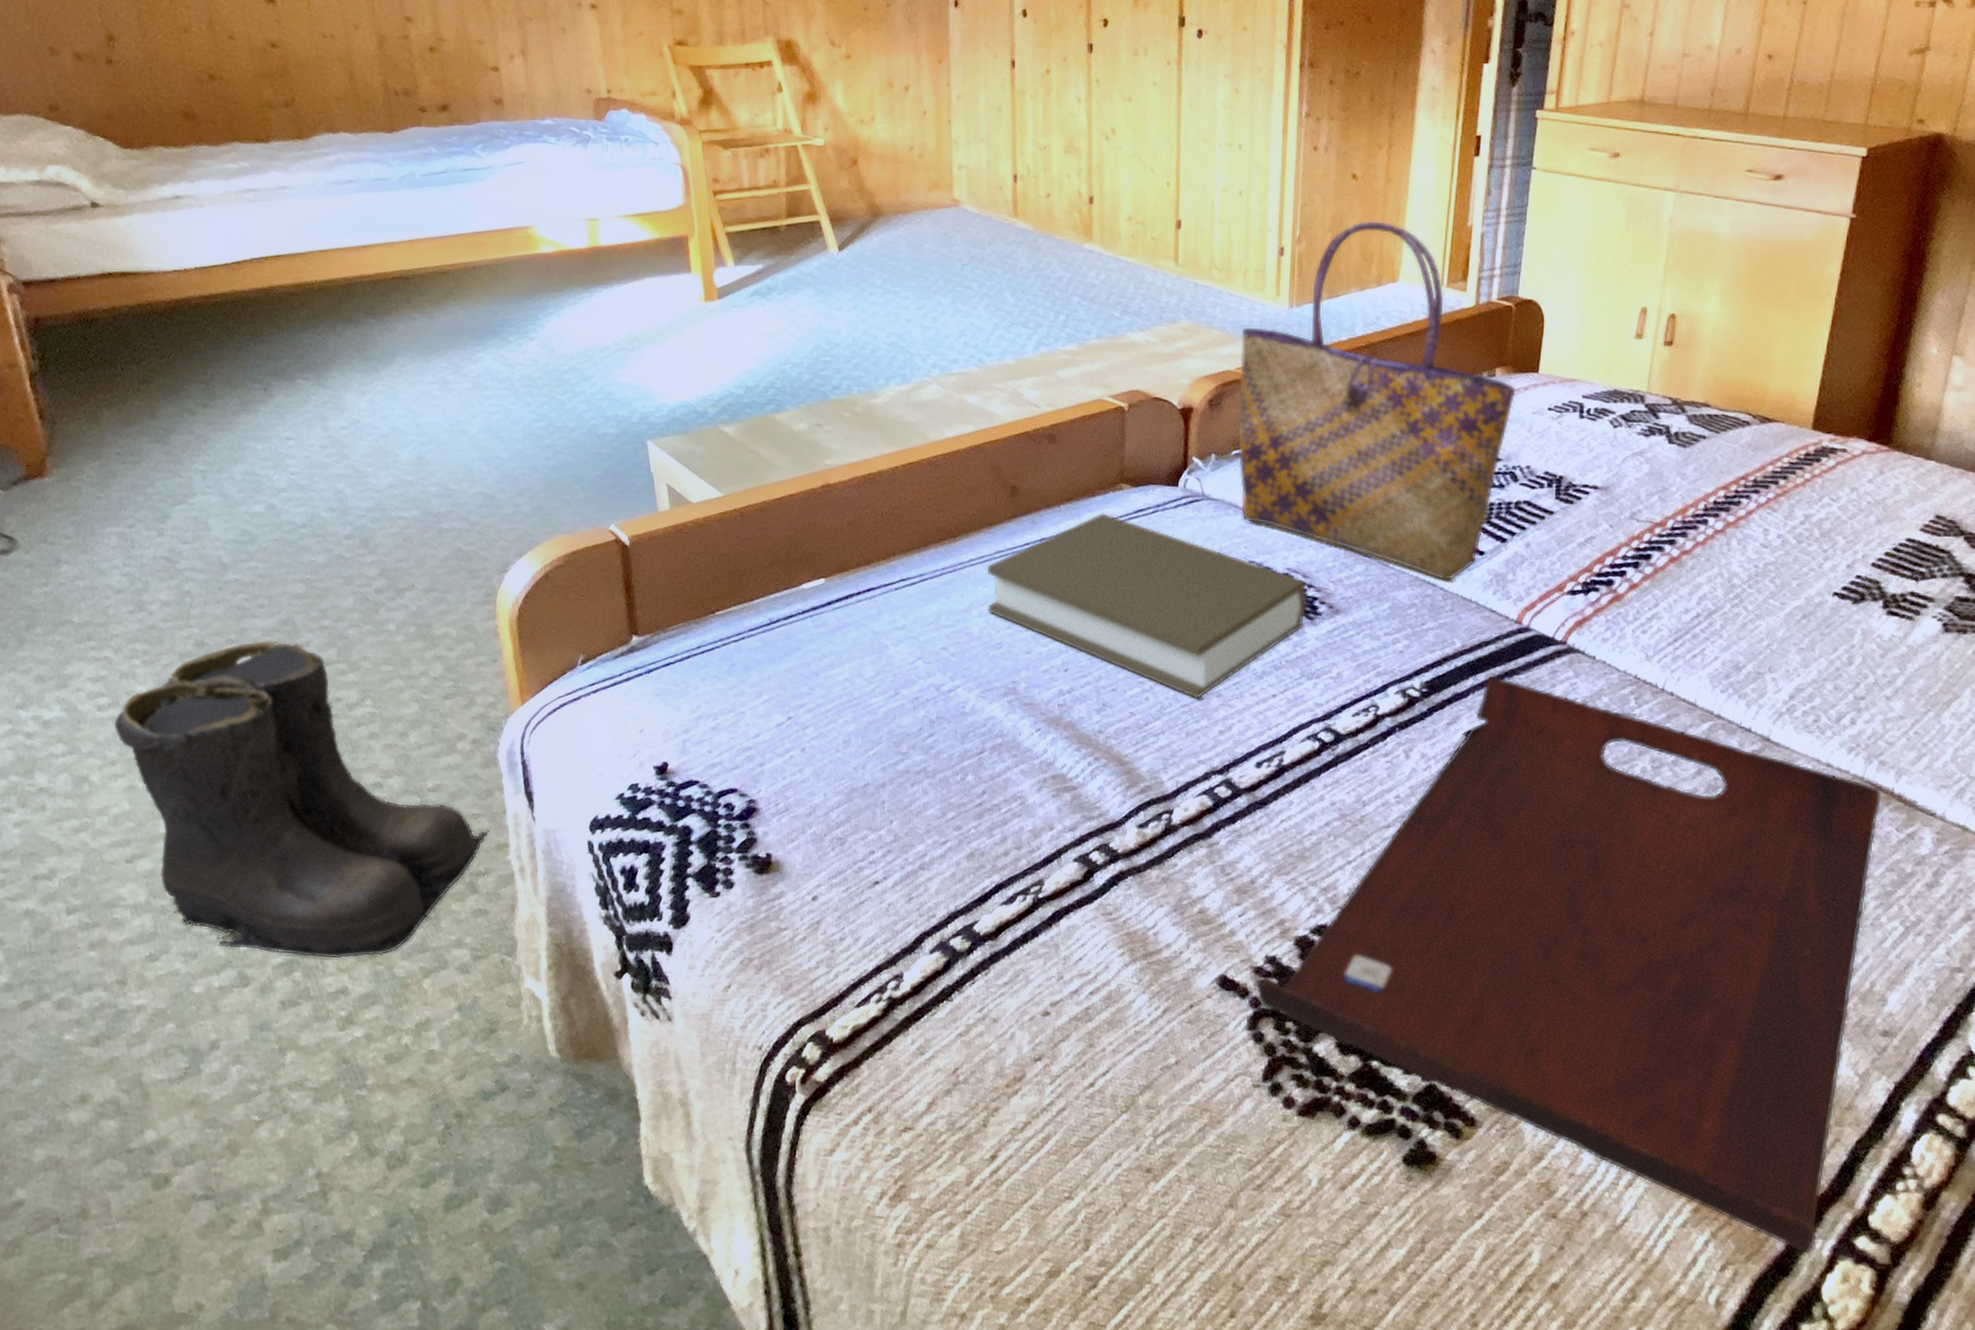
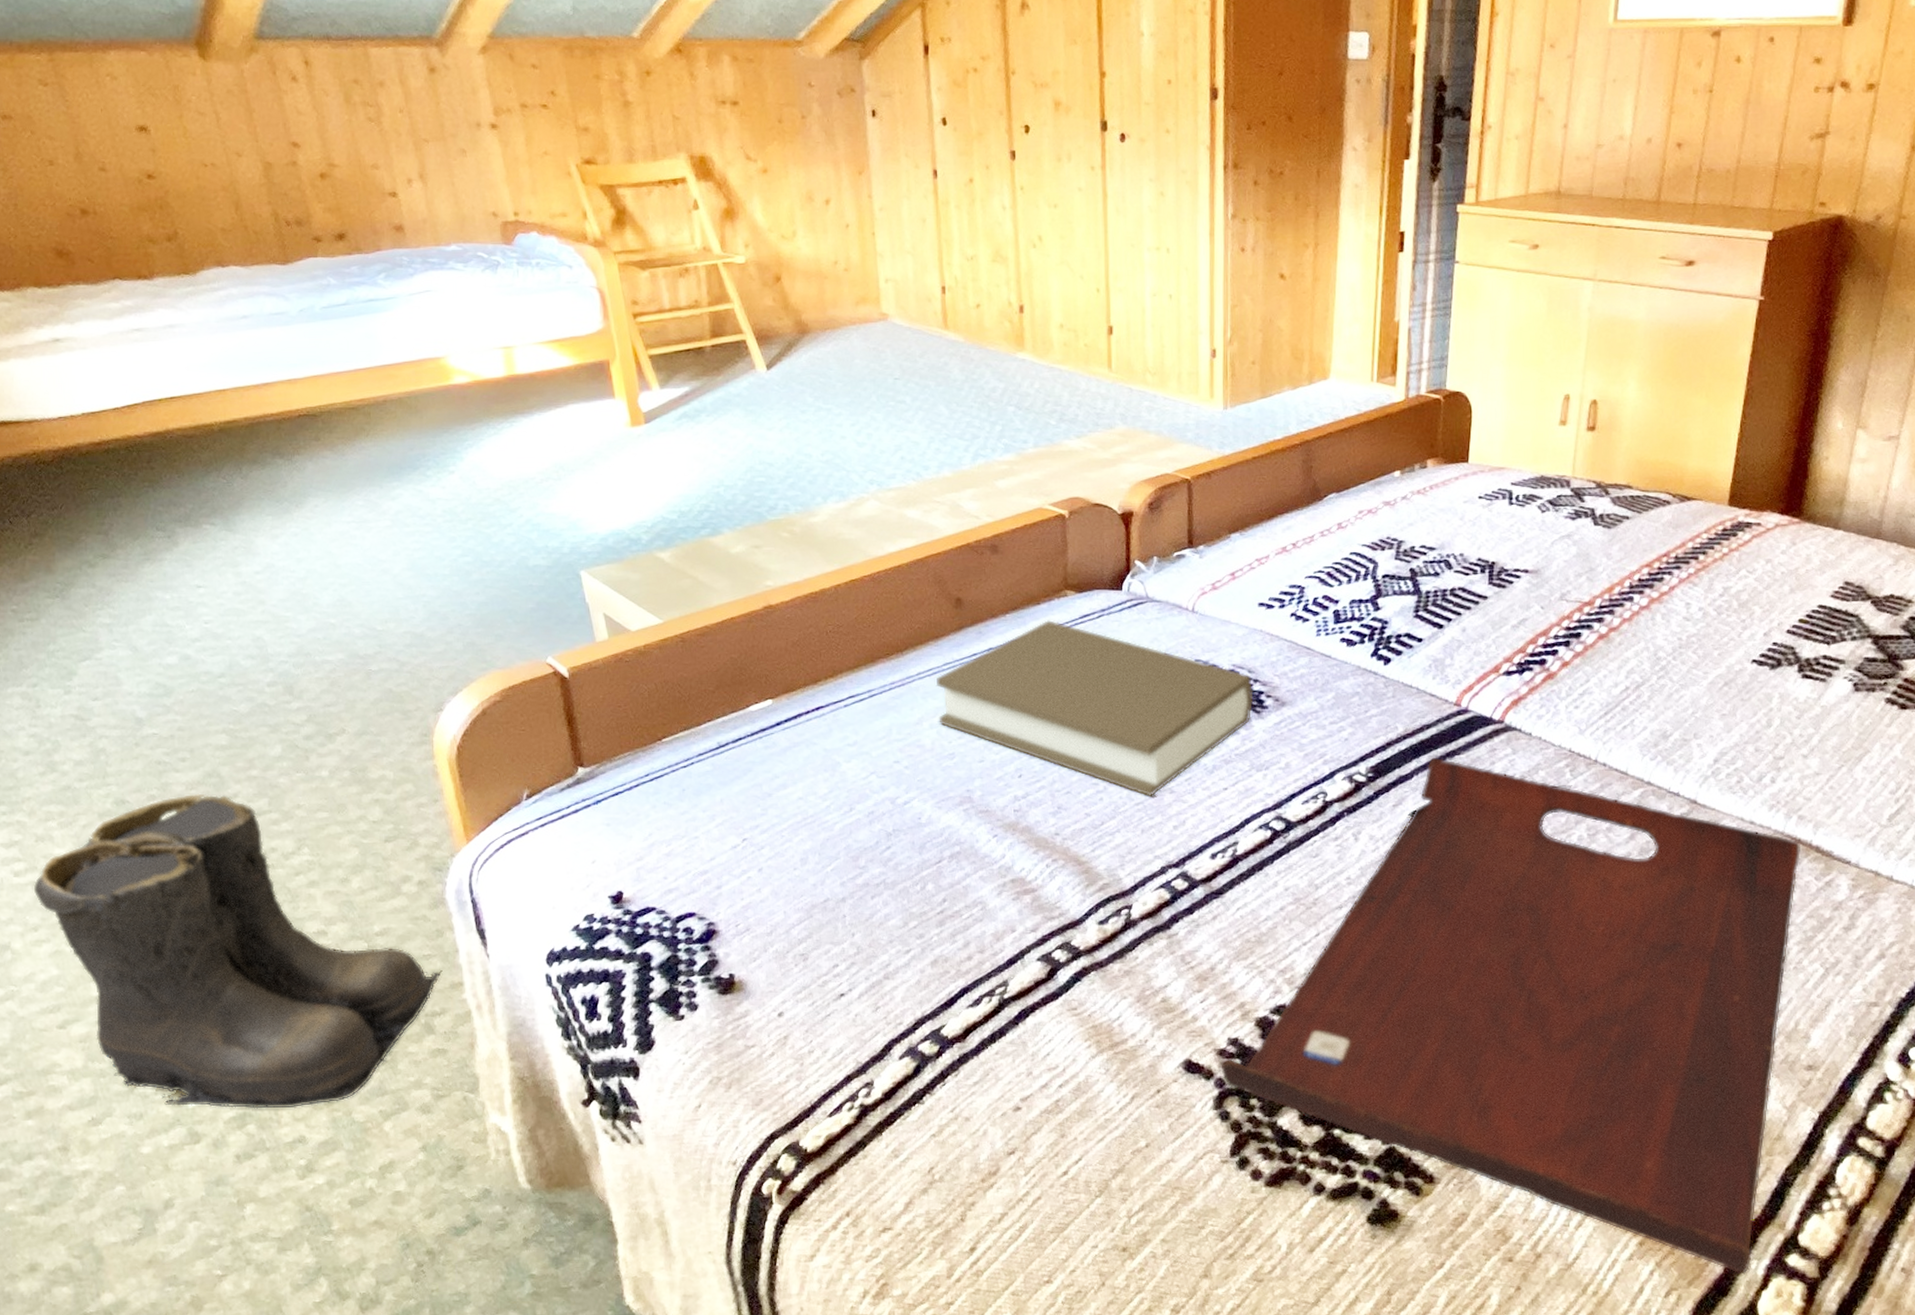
tote bag: present [1238,221,1516,581] -> none [1177,320,1447,669]

